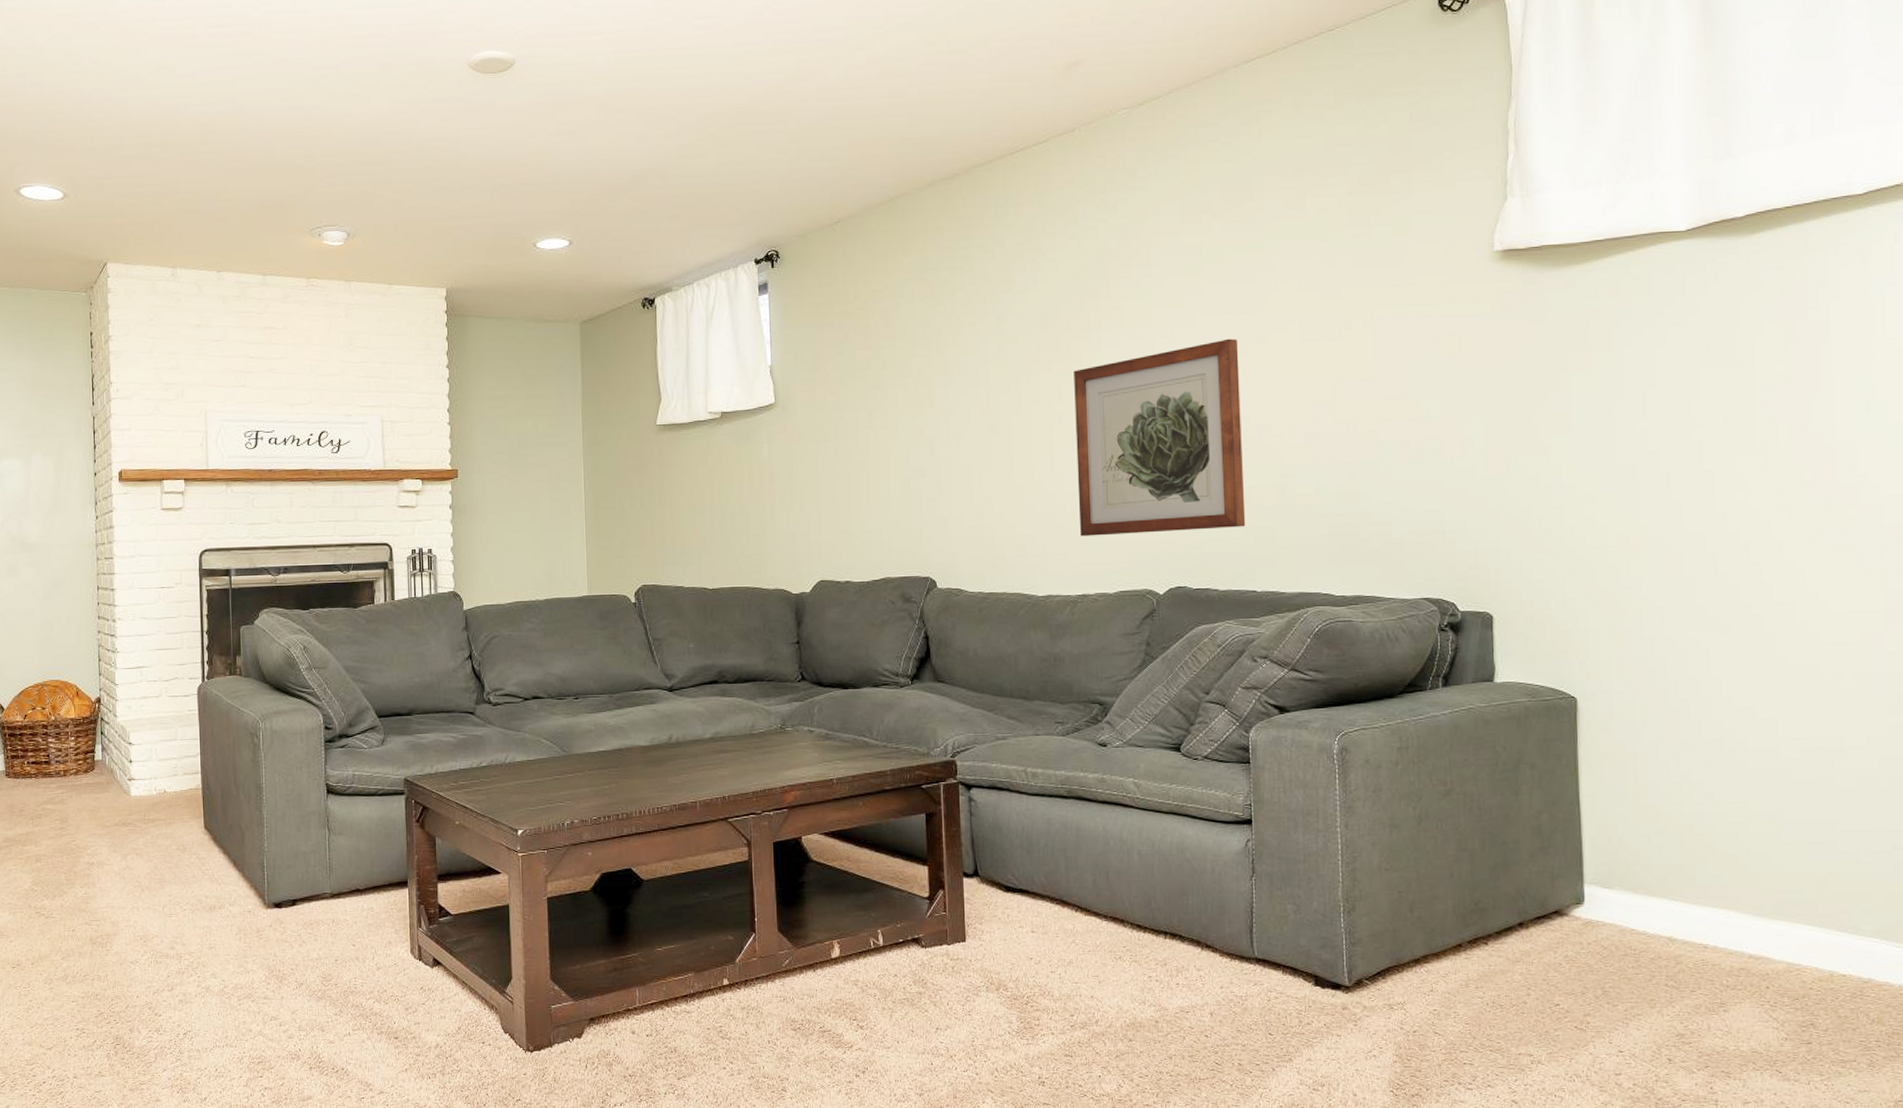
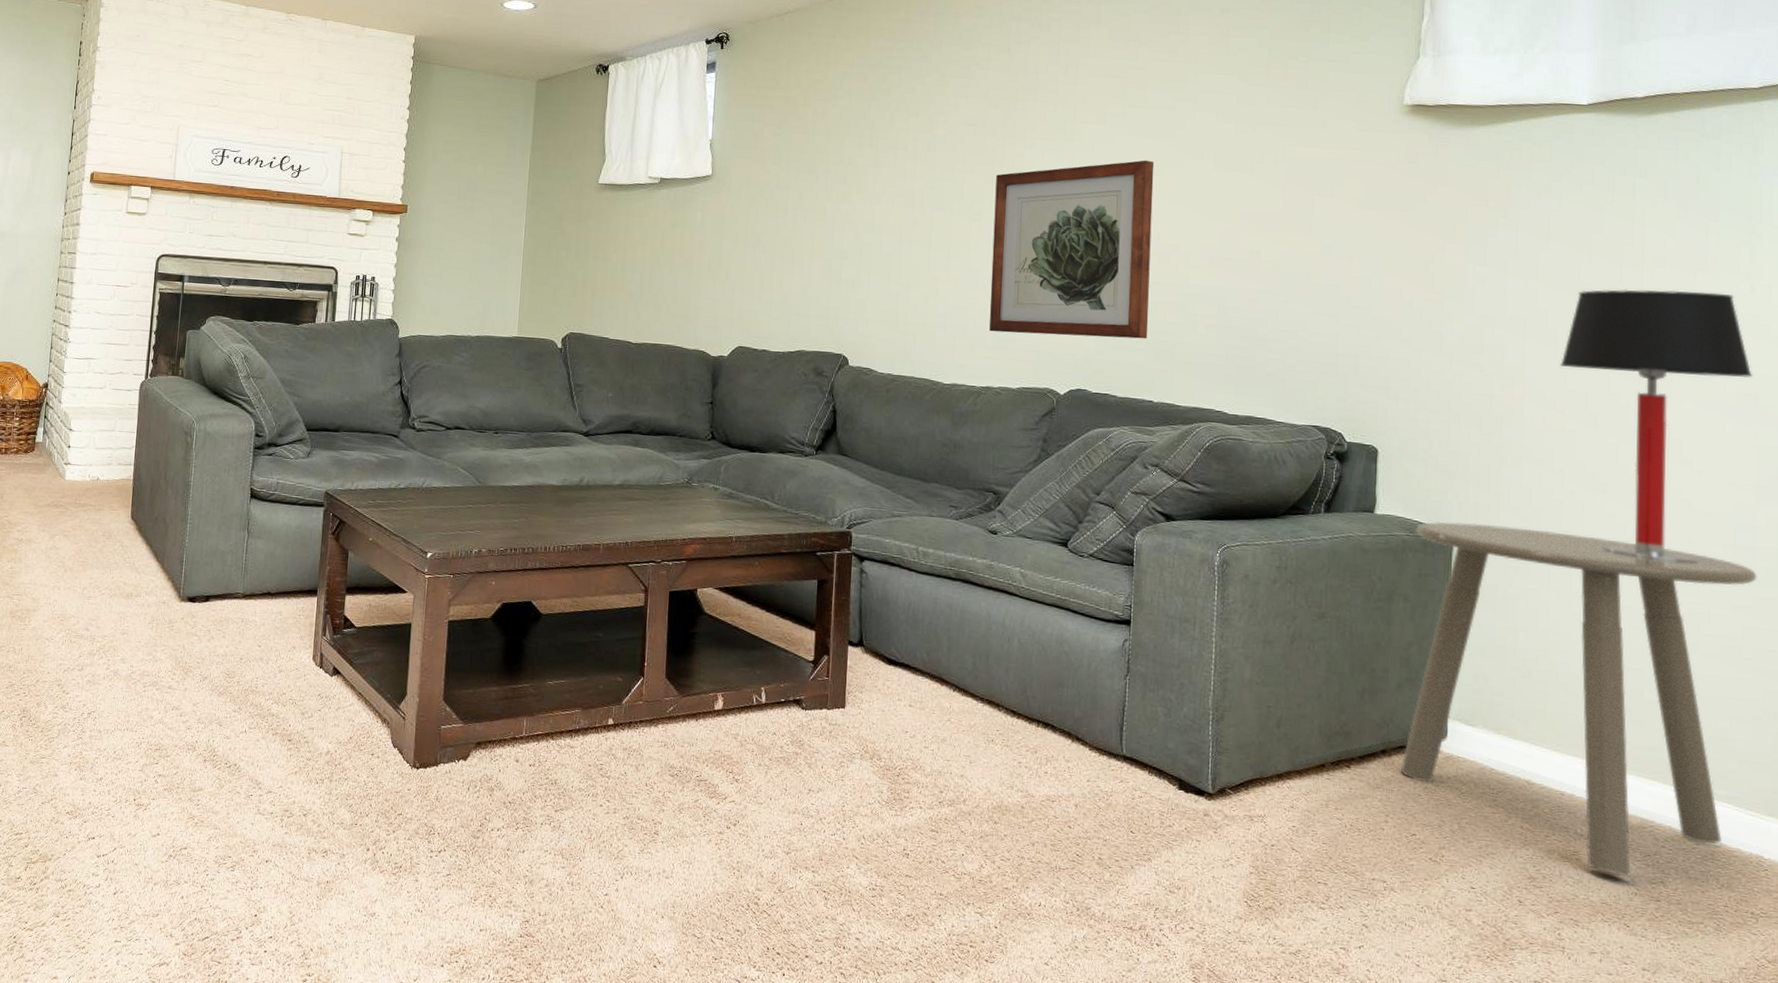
side table: none [1538,680,1891,1022] -> present [1400,521,1757,877]
table lamp: none [1675,414,1875,698] -> present [1561,289,1753,563]

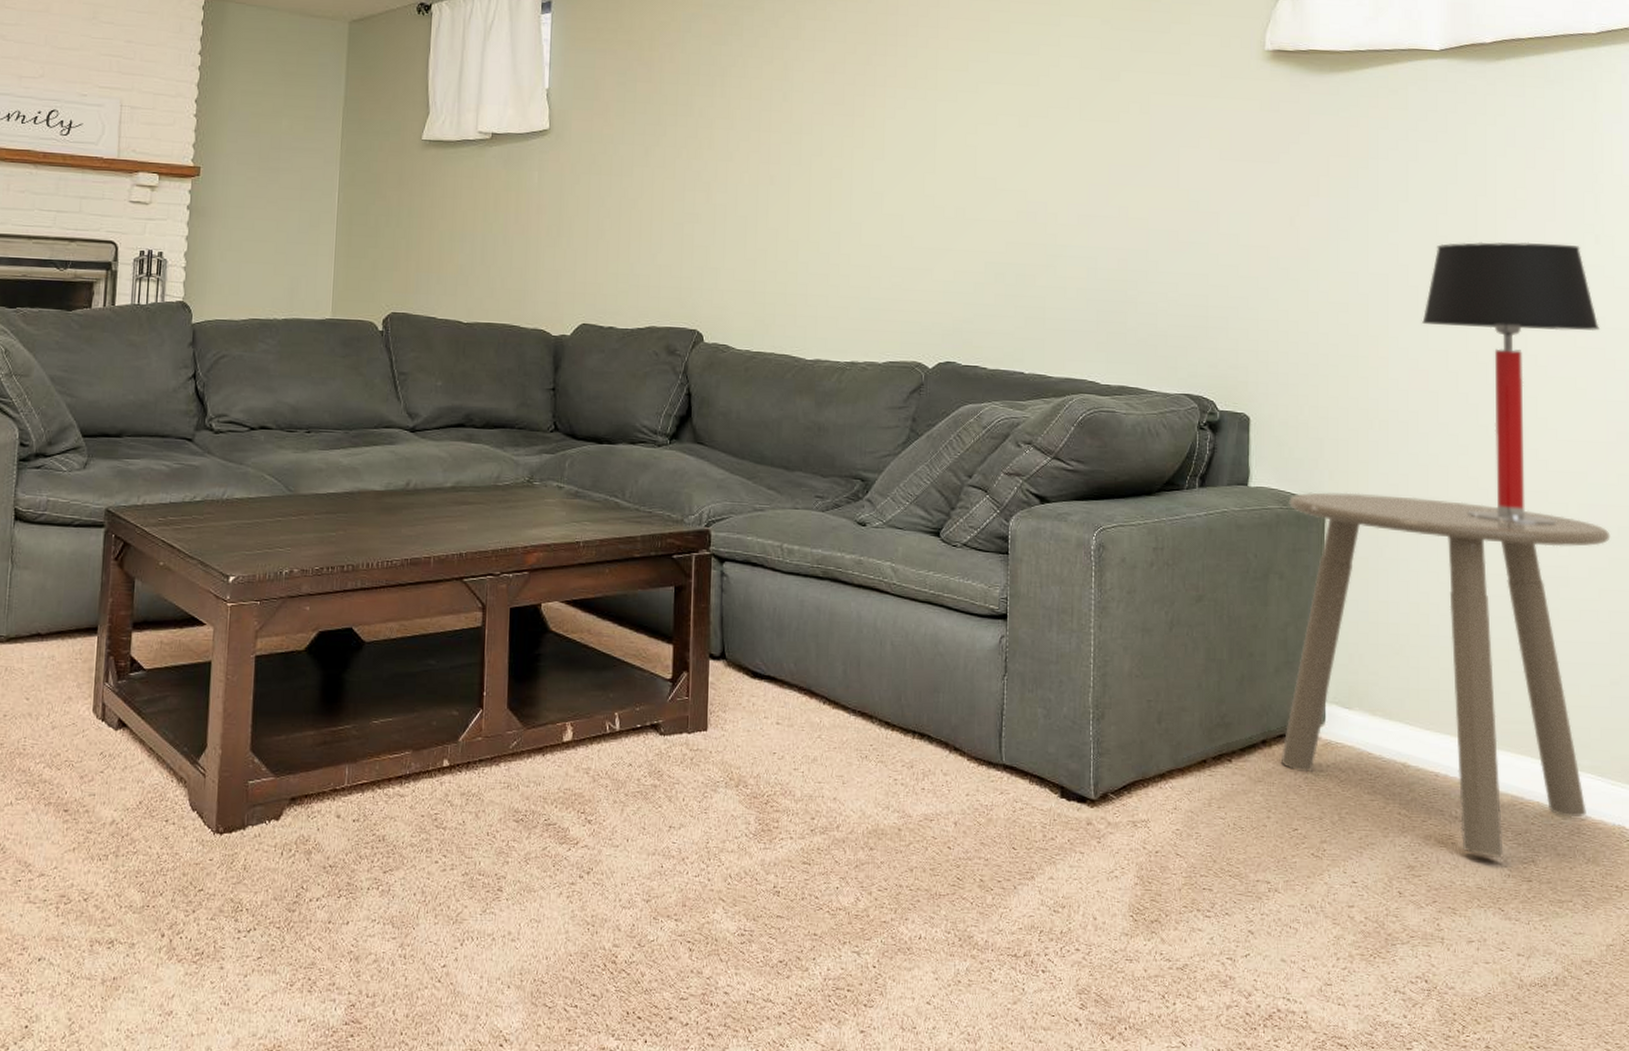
wall art: present [989,160,1155,339] -> none [852,110,1020,305]

